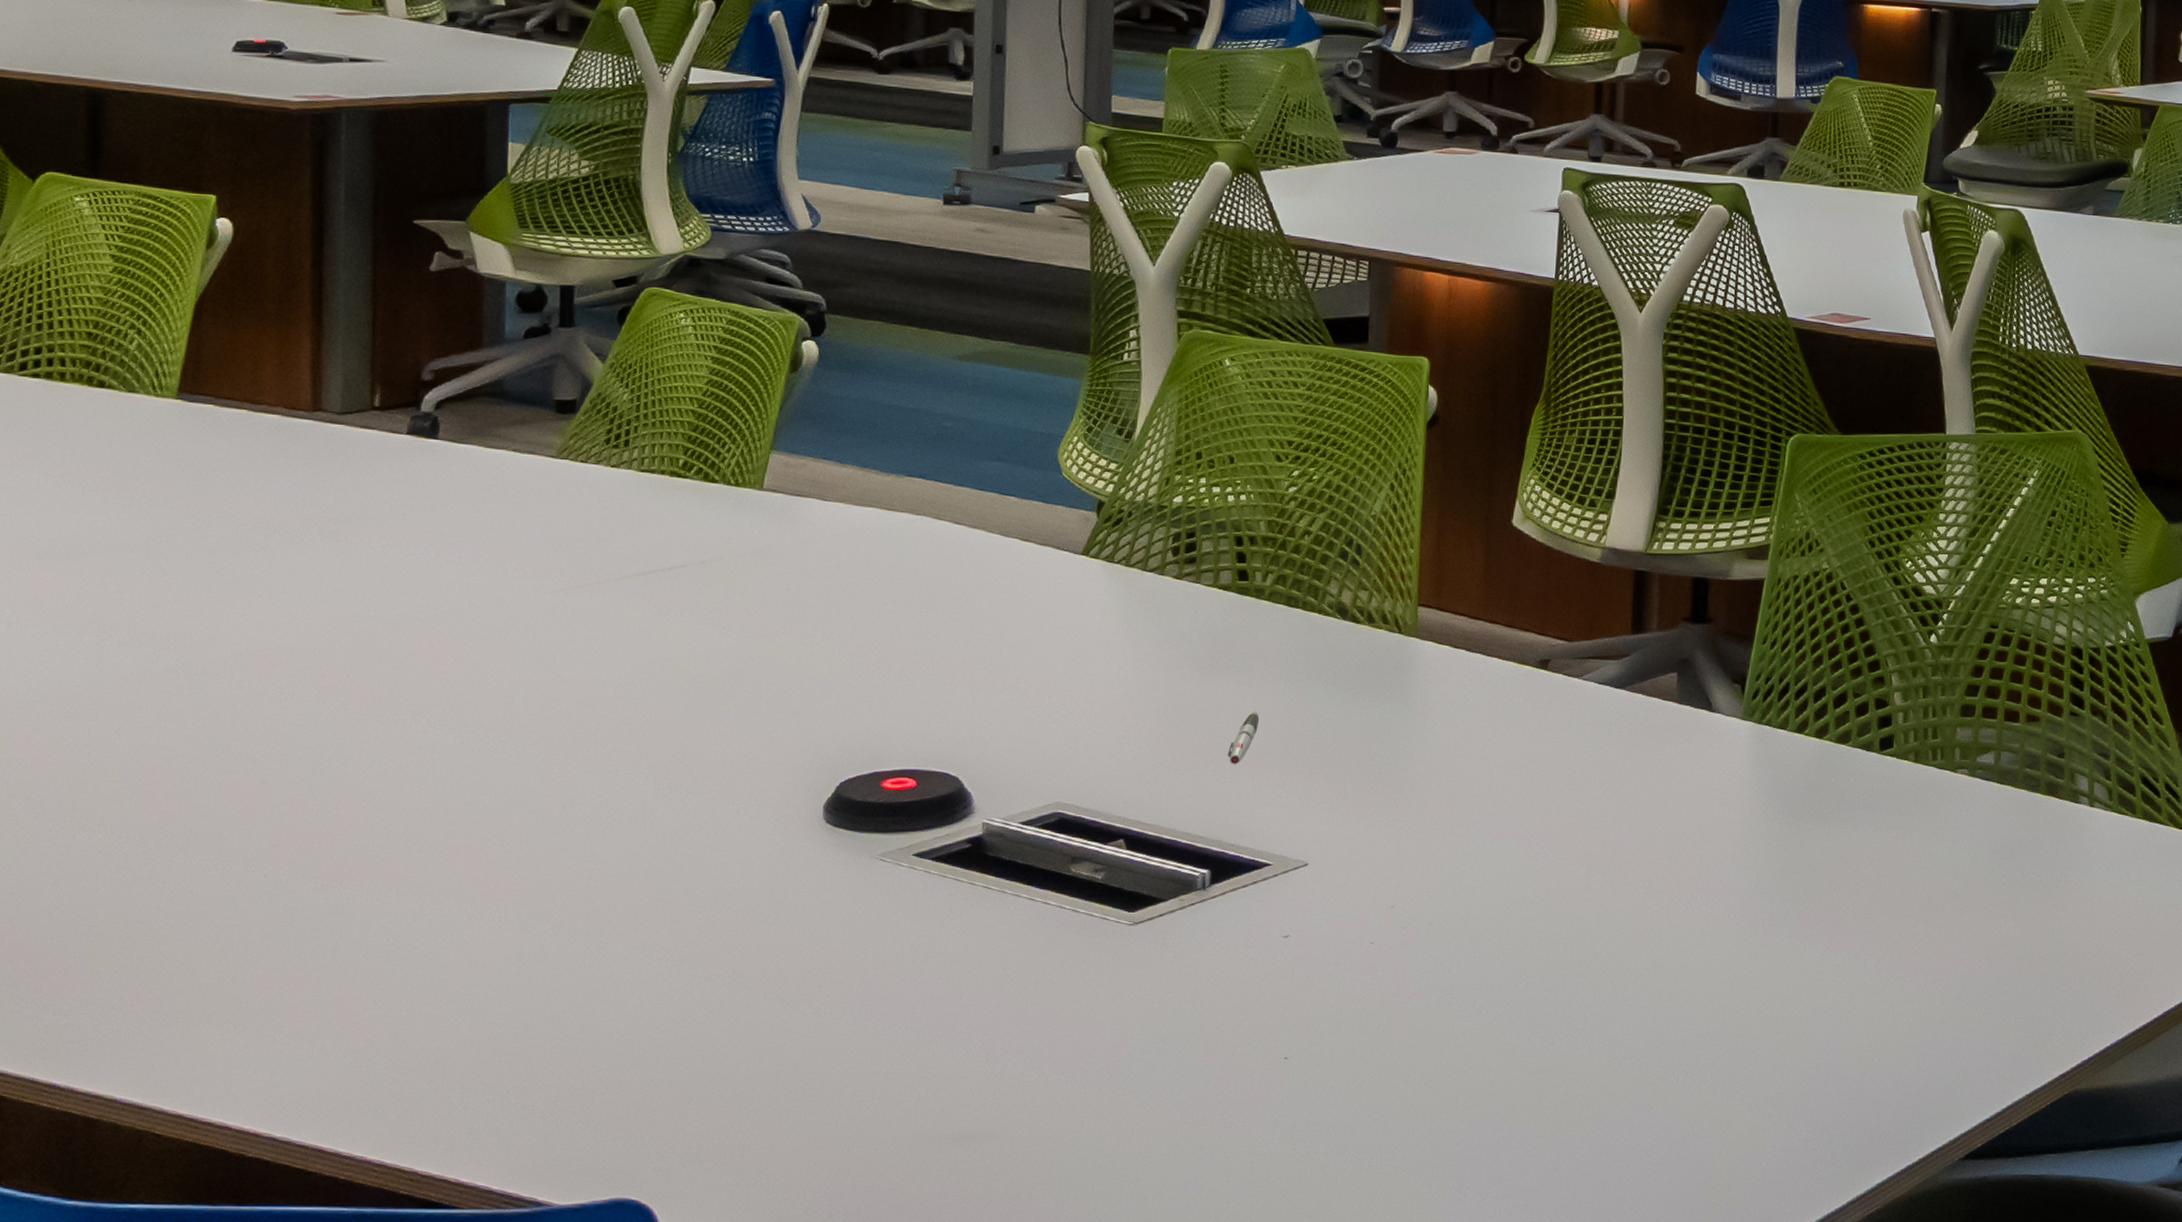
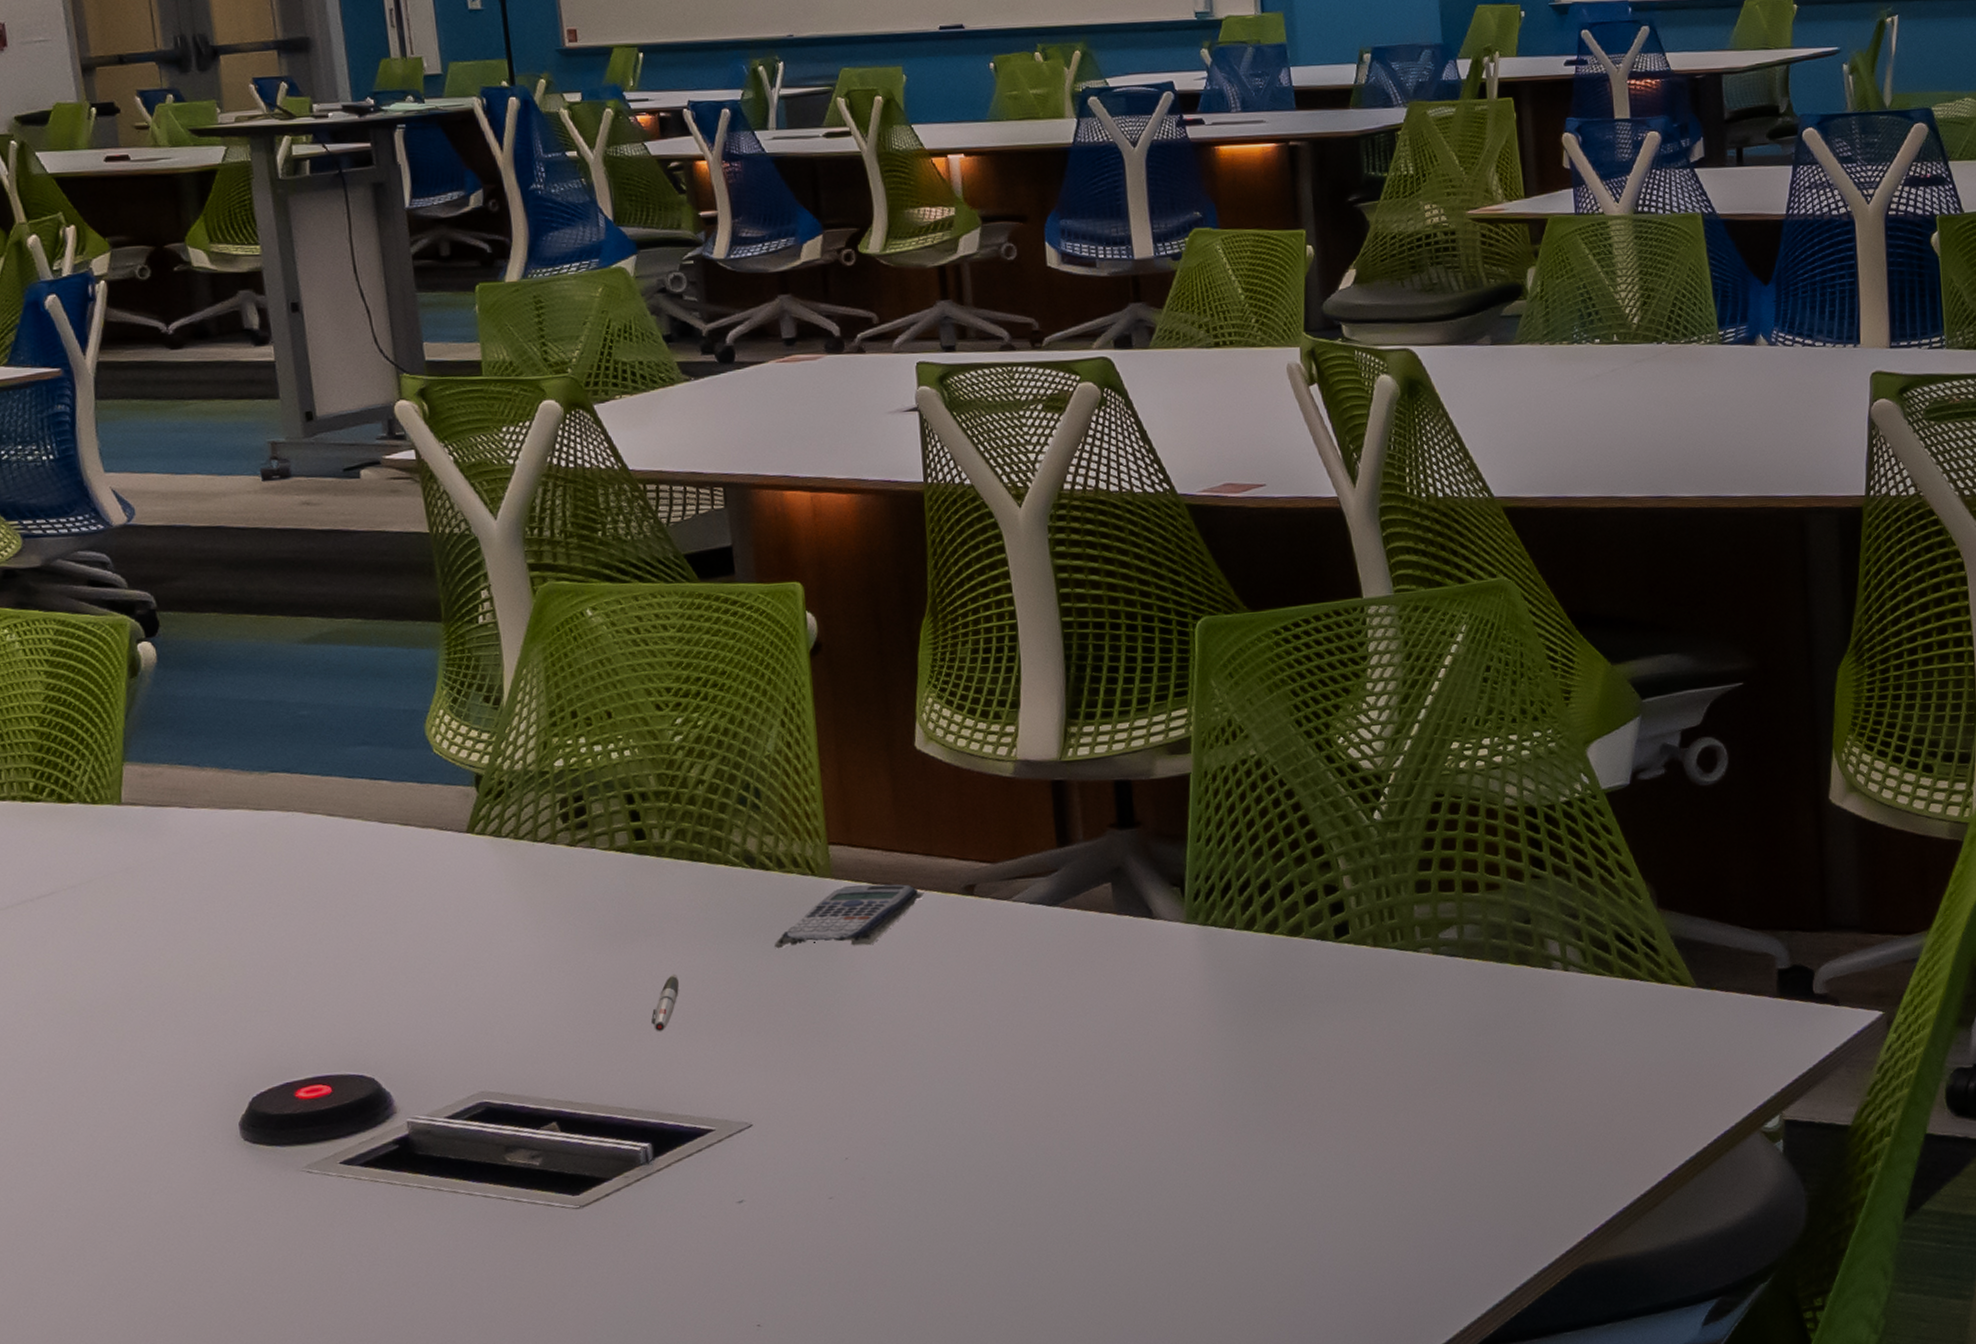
calculator: none [1354,646,1502,706] -> present [774,884,925,949]

